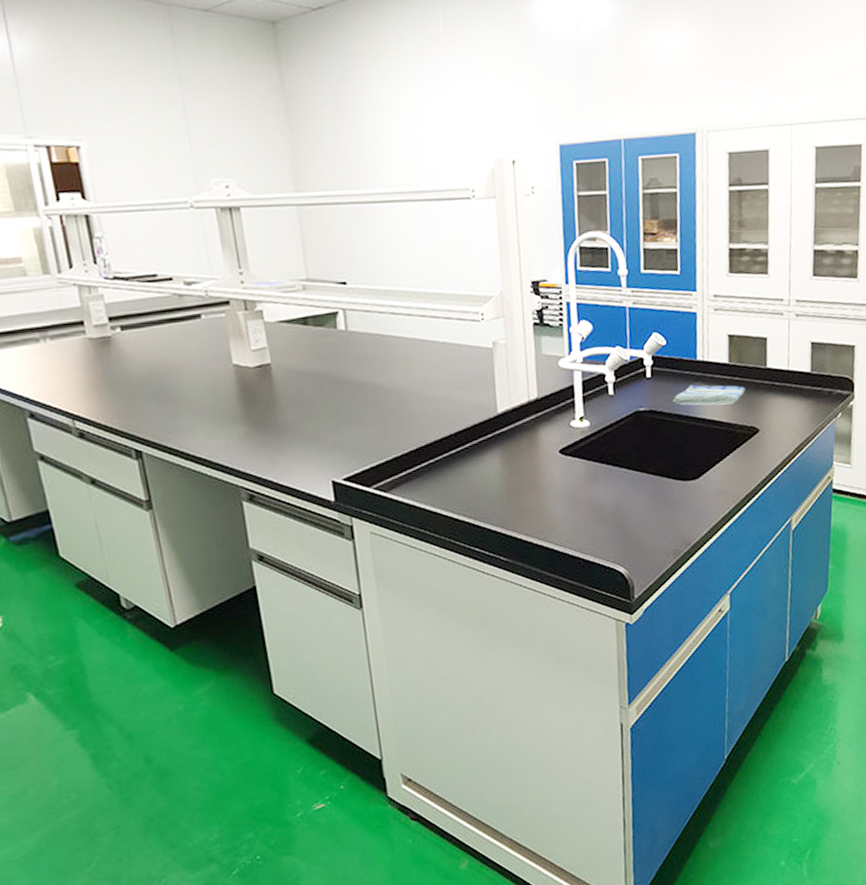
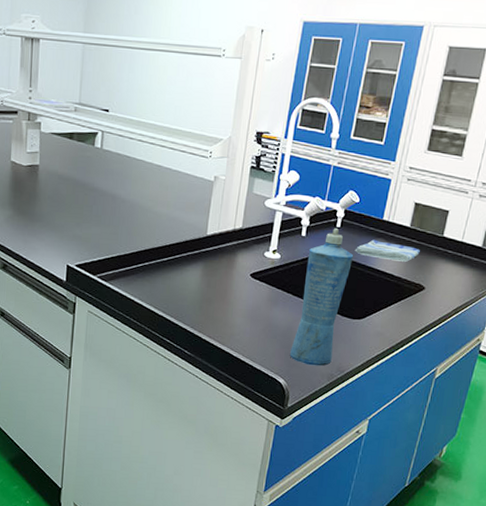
squeeze bottle: none [621,379,674,545] -> present [289,228,354,366]

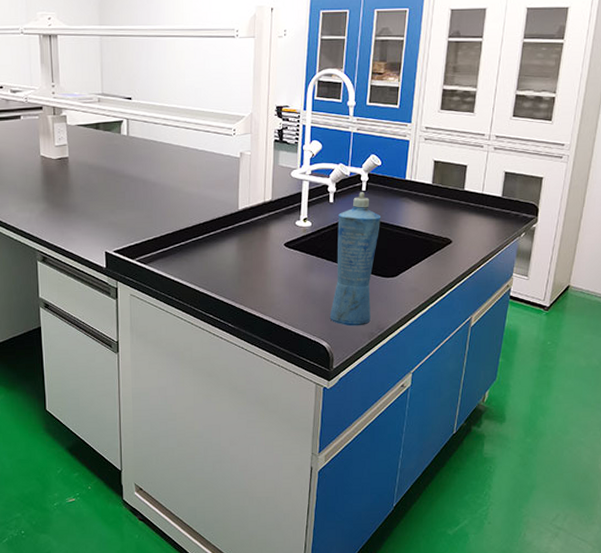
dish towel: present [354,239,420,262] -> none [381,199,444,218]

